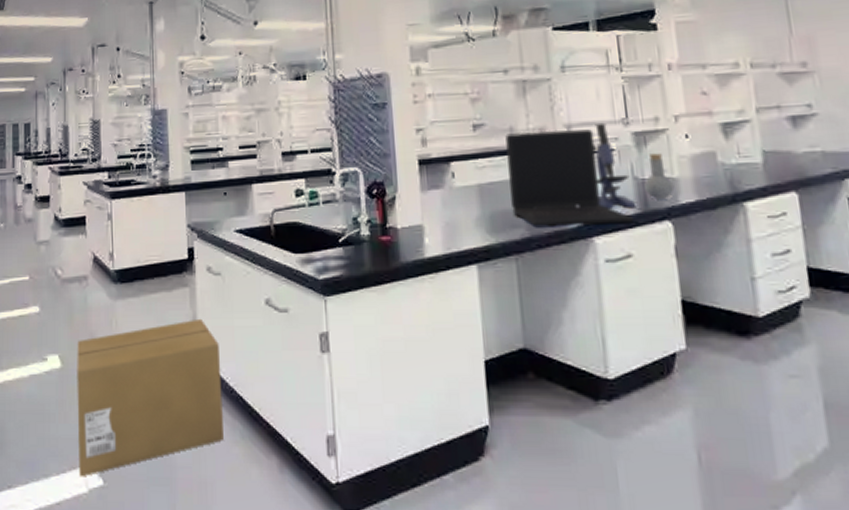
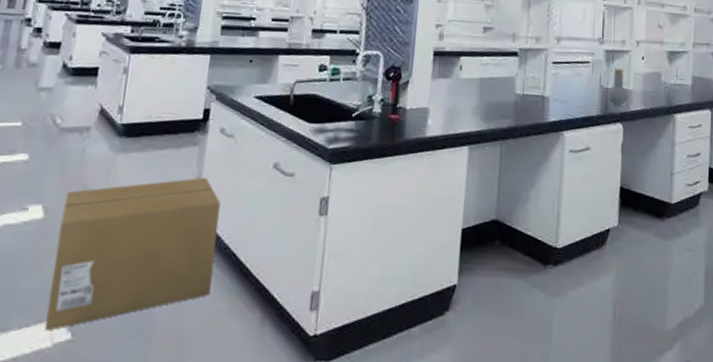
laptop: present [505,129,635,228] -> none [504,38,596,124]
microscope: present [594,122,635,209] -> none [571,39,598,111]

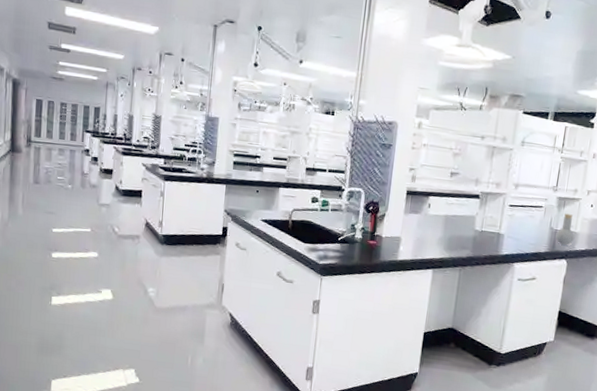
box: present [44,177,221,331] -> none [120,278,238,376]

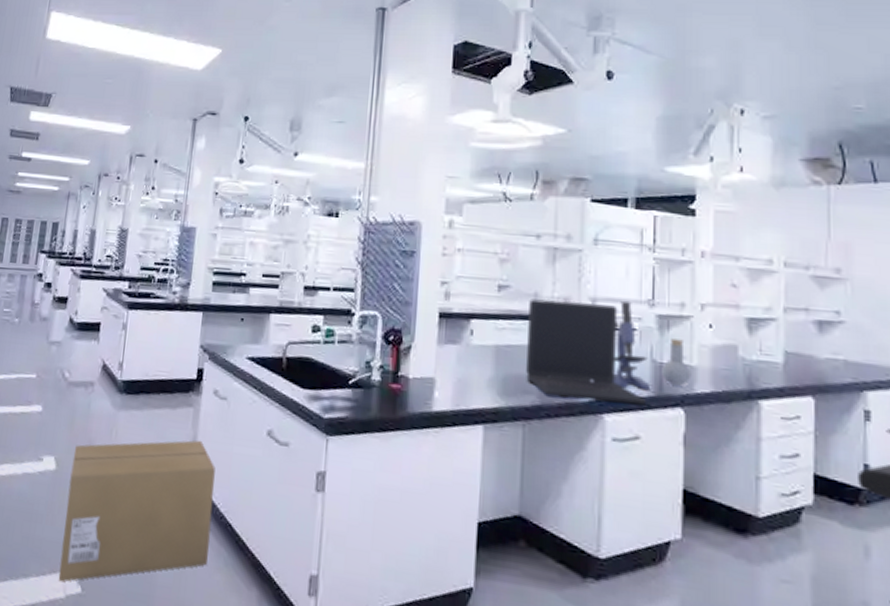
box: none [120,278,238,376] -> present [58,440,215,582]
laptop: none [465,183,544,259] -> present [526,298,647,407]
microscope: none [523,186,548,248] -> present [613,300,649,391]

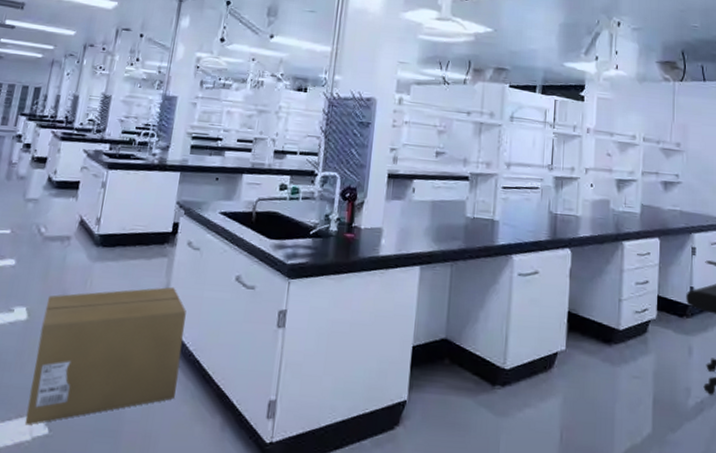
laptop: present [526,298,647,407] -> none [455,163,545,248]
microscope: present [613,300,649,391] -> none [520,165,547,236]
flask: present [662,338,692,386] -> none [556,195,577,232]

